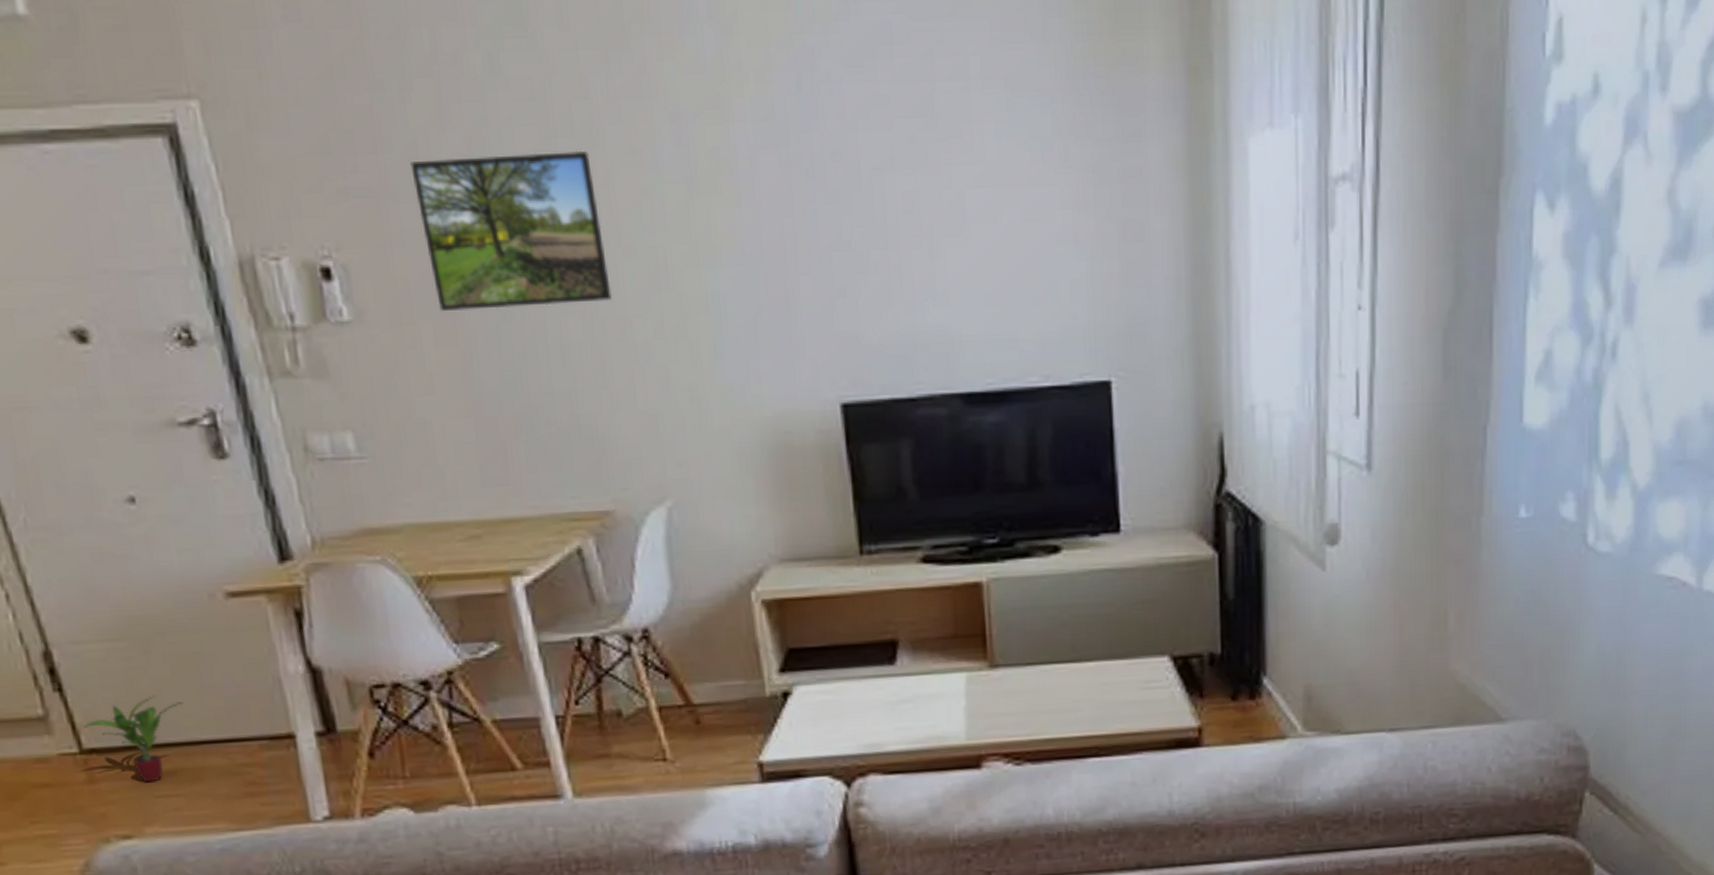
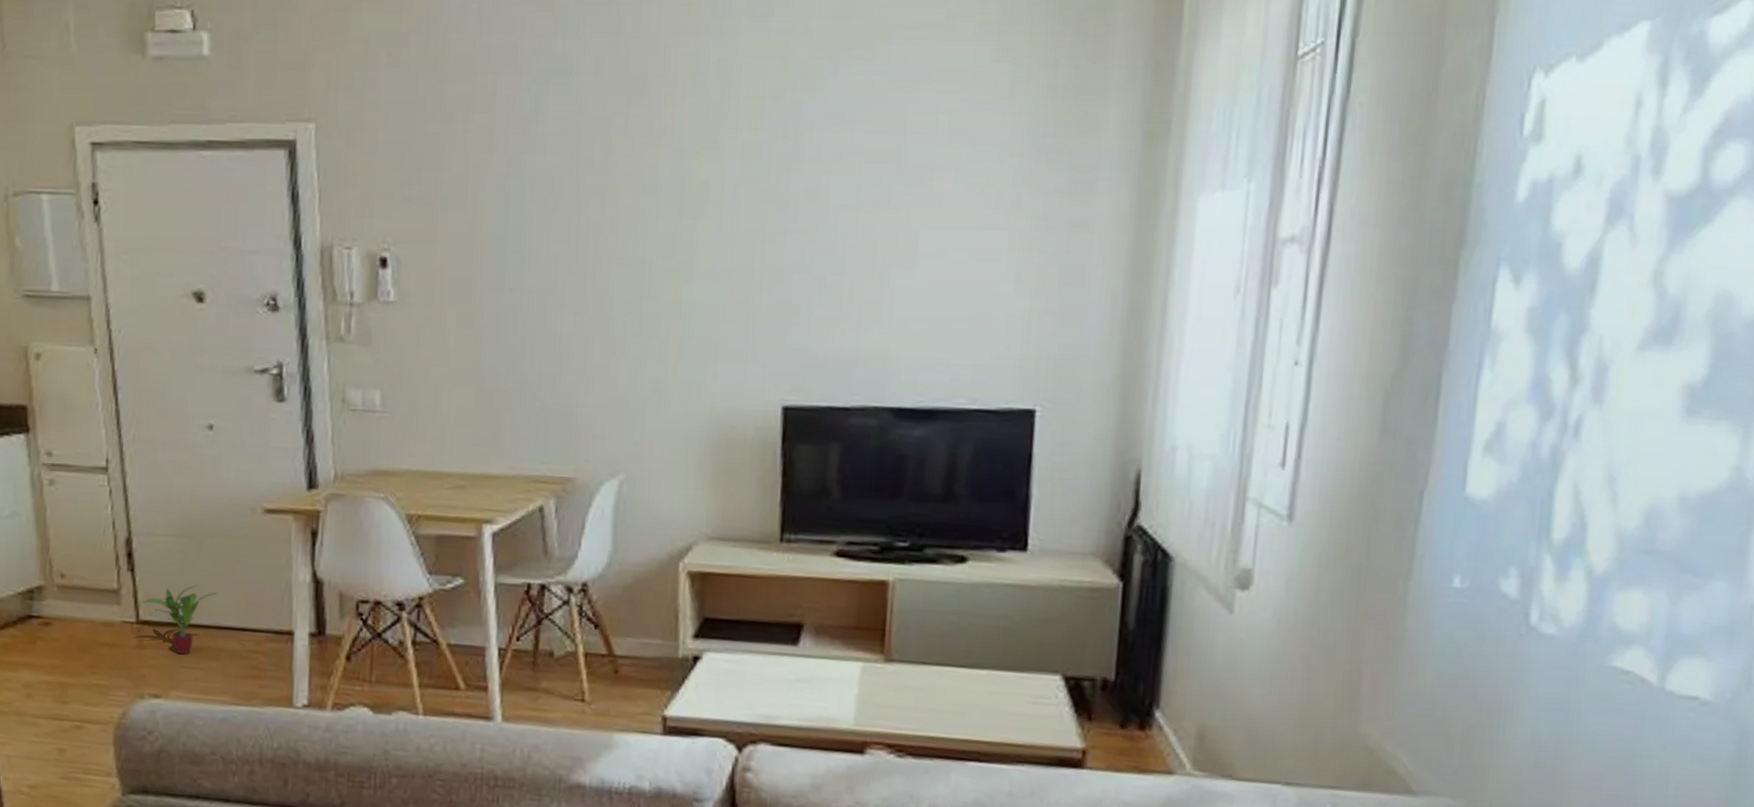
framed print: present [410,150,612,311] -> none [461,176,603,302]

